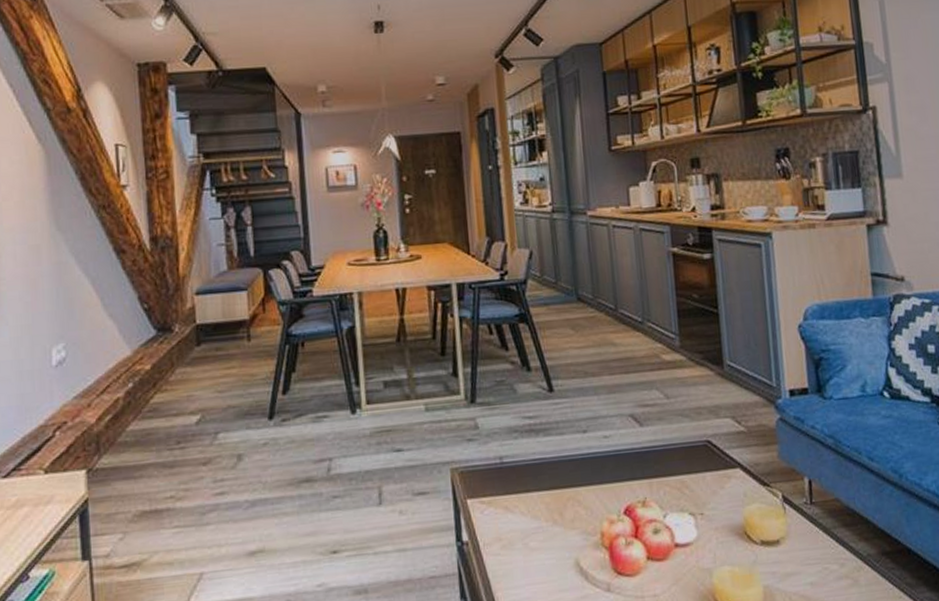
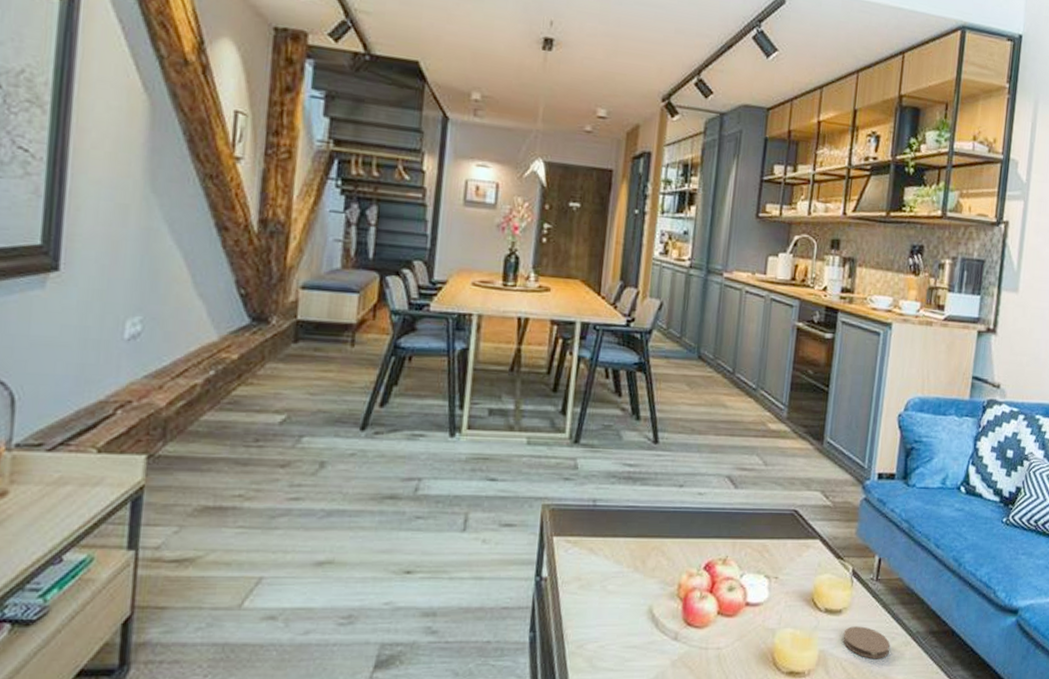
coaster: none [786,555,841,590] -> present [843,626,891,659]

